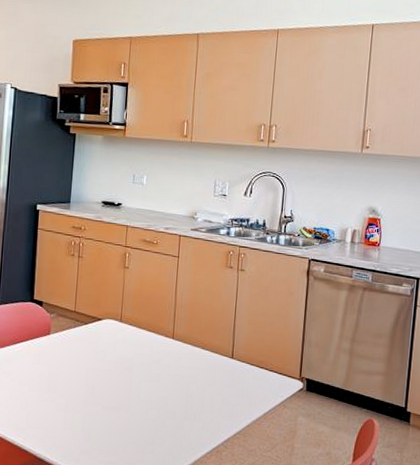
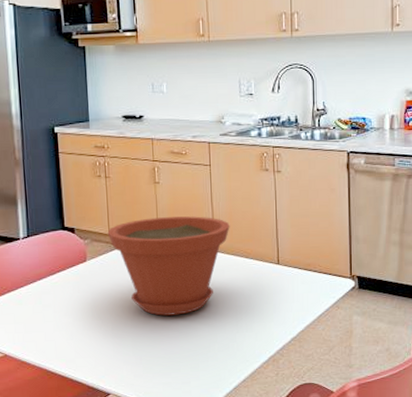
plant pot: none [73,300,191,397] -> present [107,216,230,316]

